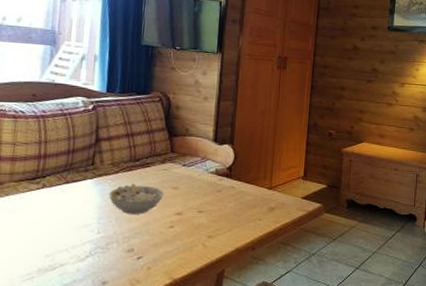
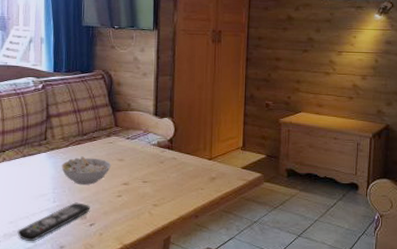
remote control: none [53,233,139,278] -> present [17,202,90,242]

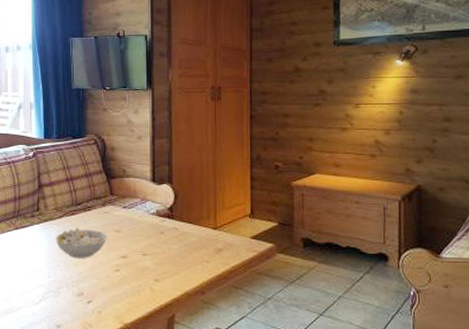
remote control: present [17,202,90,242] -> none [12,277,87,321]

